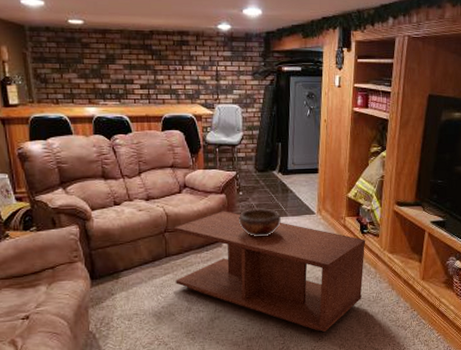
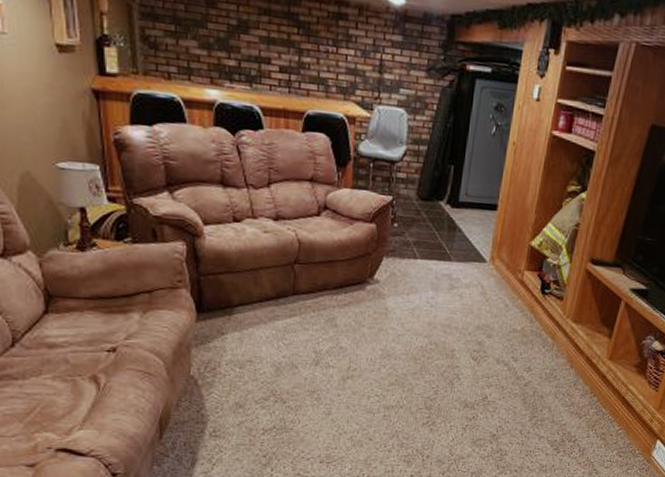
coffee table: present [173,211,366,333] -> none [303,244,546,410]
decorative bowl: present [239,208,281,237] -> none [389,246,443,284]

